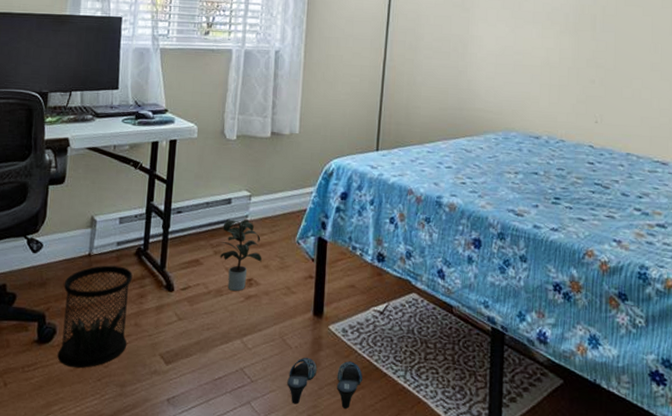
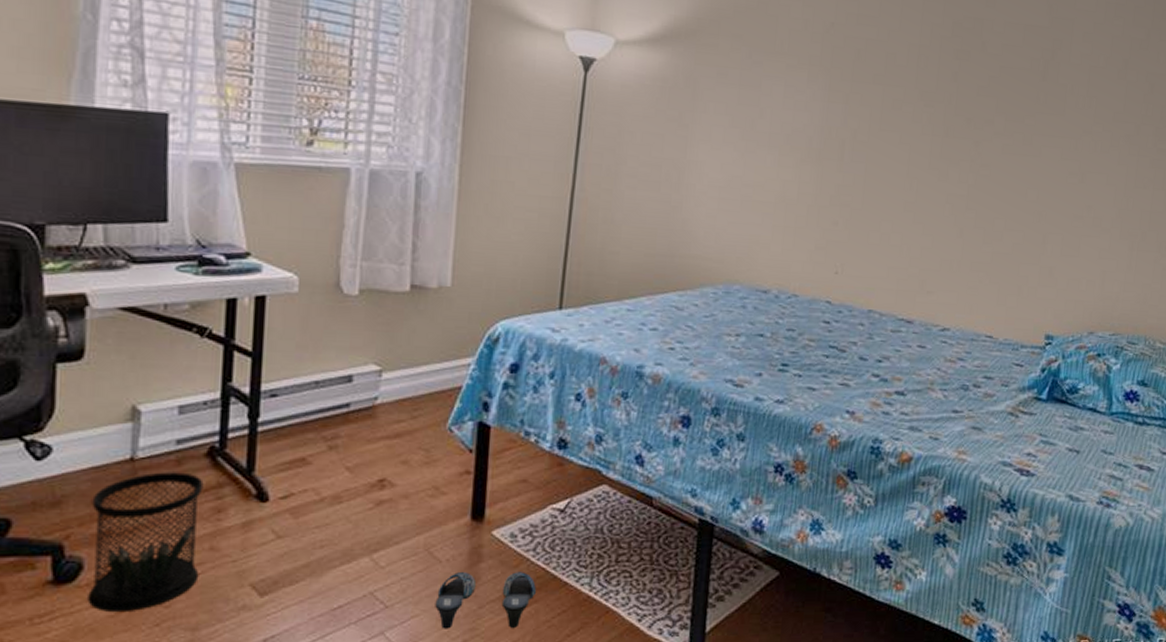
potted plant: present [219,219,262,291] -> none [336,402,399,496]

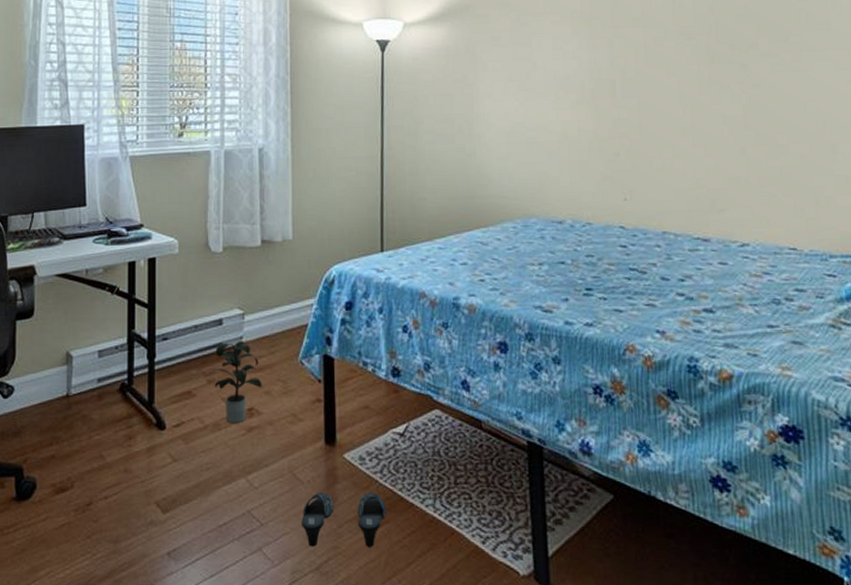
pencil holder: present [88,472,204,613] -> none [40,405,118,526]
potted plant: none [336,402,399,496] -> present [214,341,262,423]

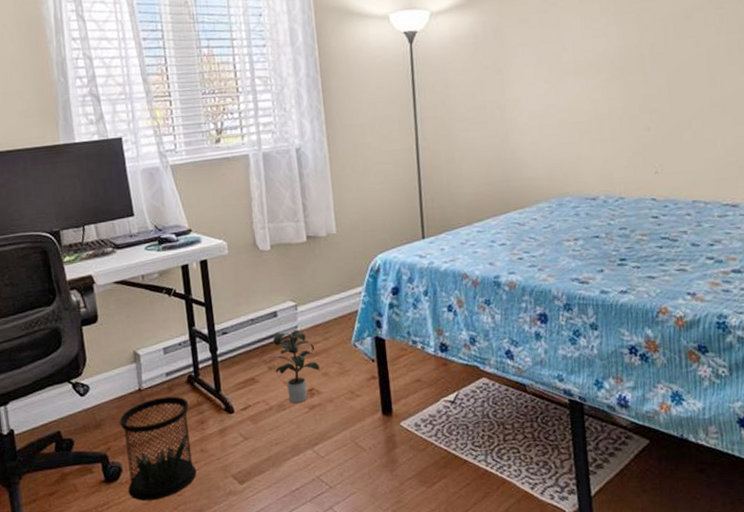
pencil holder: none [40,405,118,526] -> present [119,396,197,501]
slippers: present [301,492,386,547] -> none [366,454,443,503]

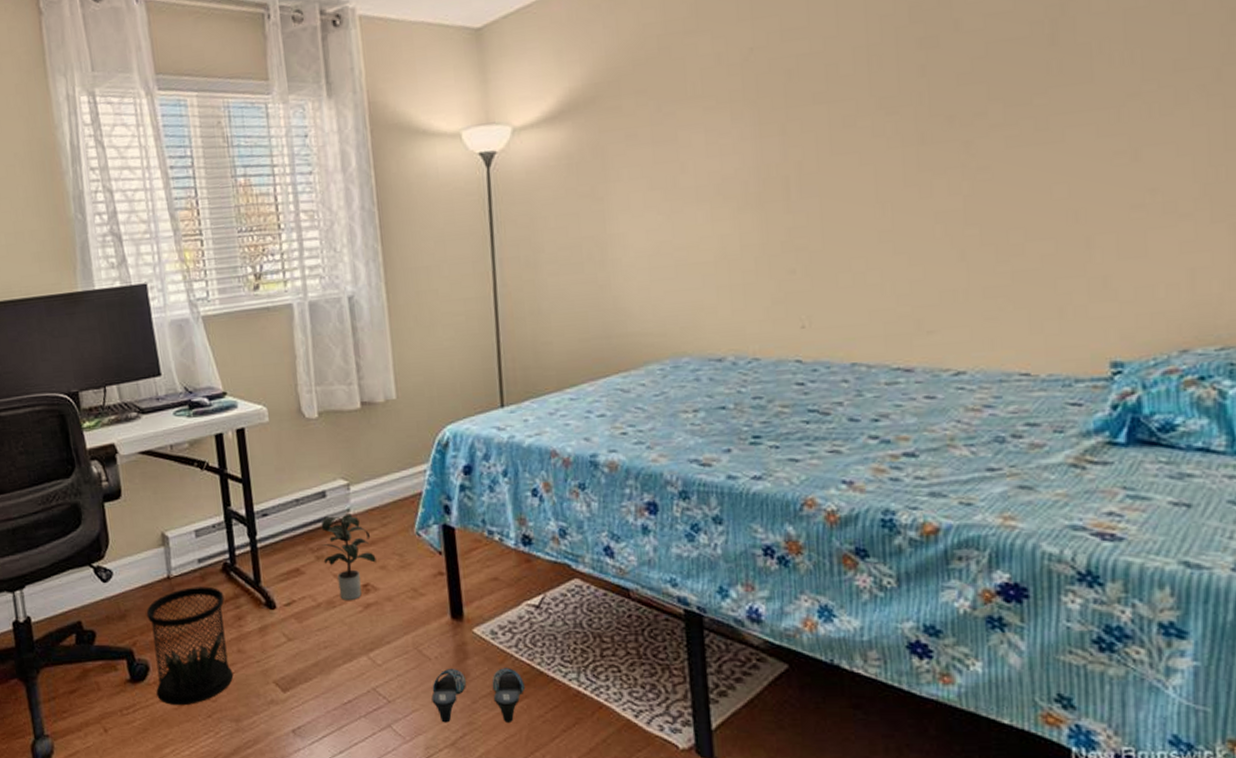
slippers: none [366,454,443,503] -> present [431,668,525,723]

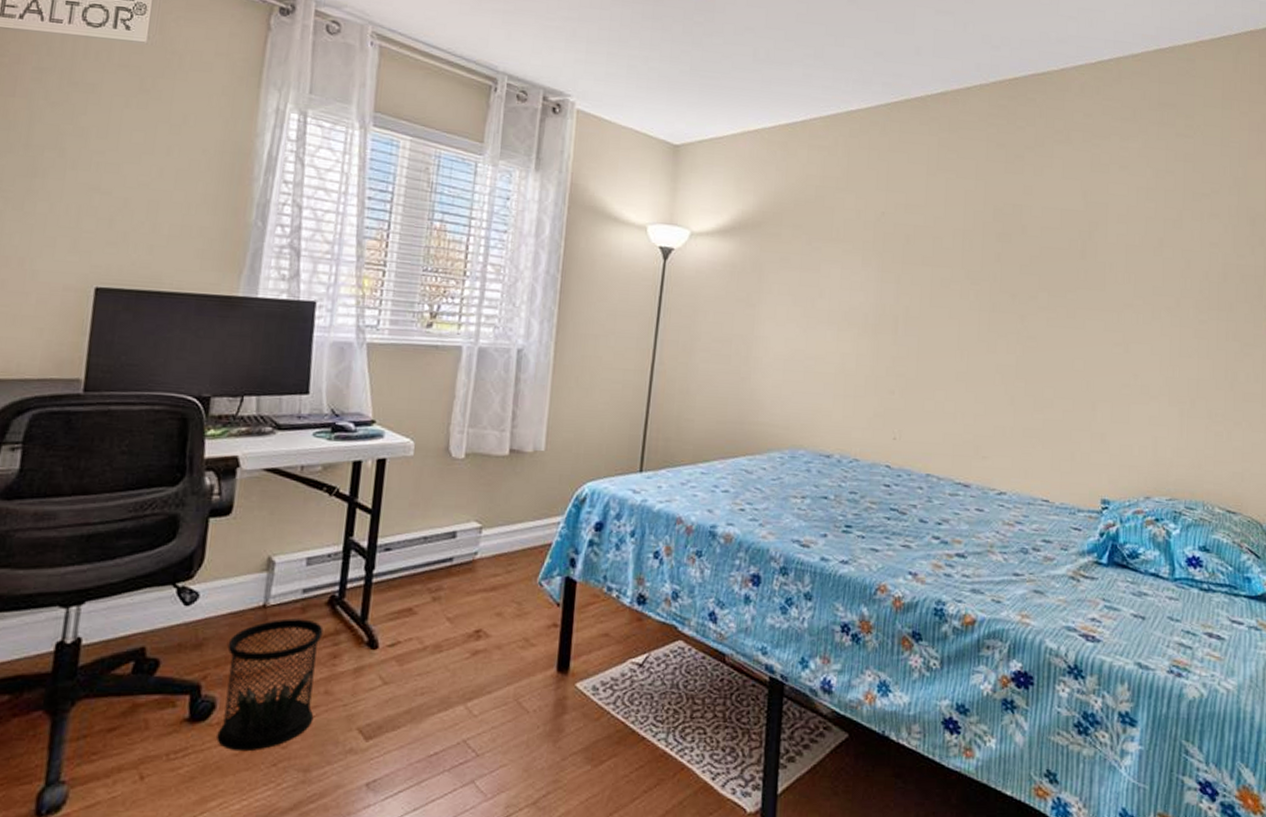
potted plant: present [321,513,376,600] -> none [439,557,494,645]
slippers: present [431,668,525,723] -> none [522,722,616,781]

